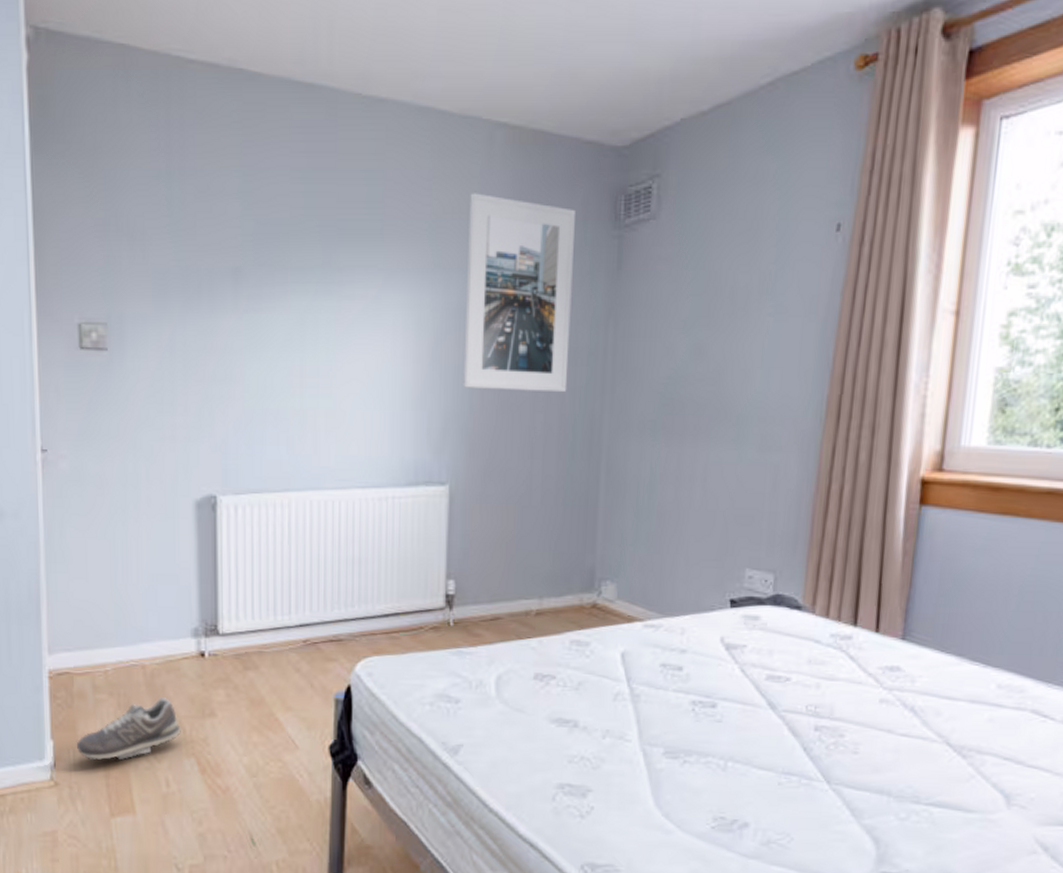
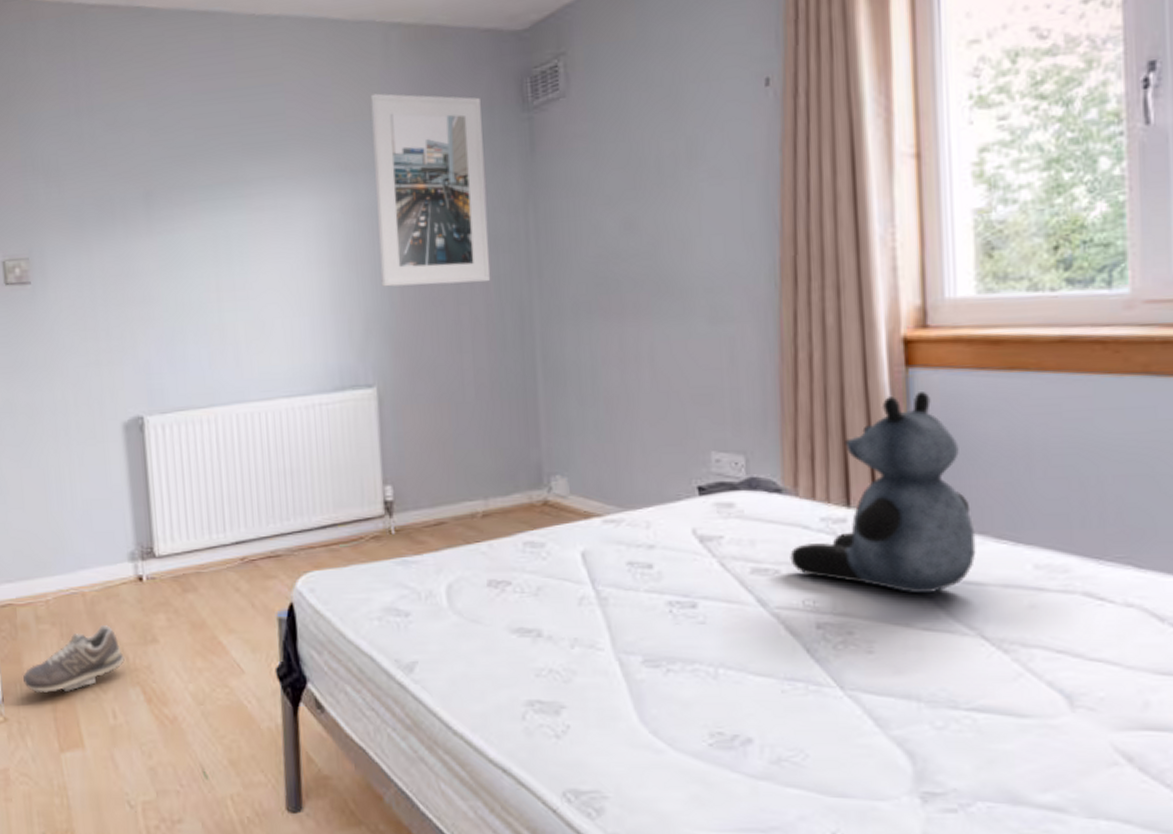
teddy bear: none [800,528,955,705] -> present [790,392,976,594]

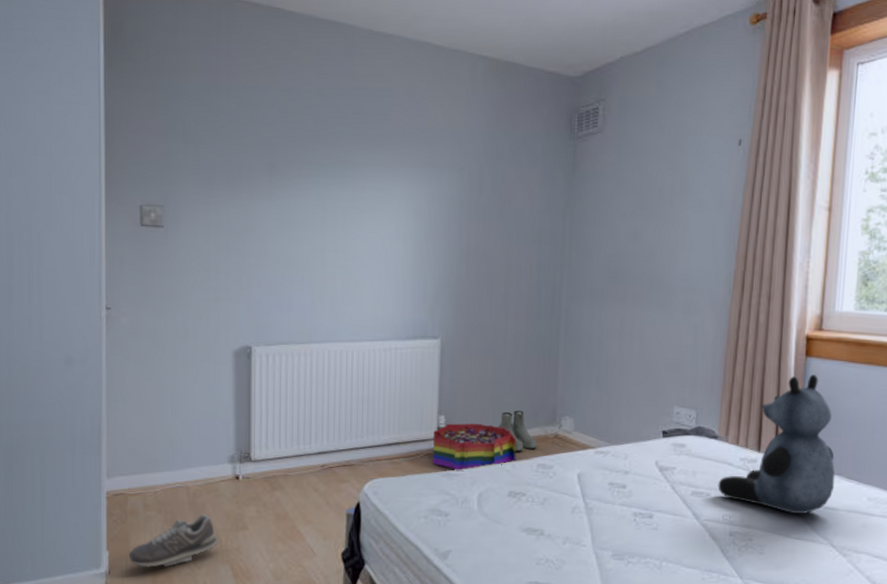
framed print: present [370,93,491,287] -> none [452,109,540,266]
storage bin: none [378,493,493,557] -> present [433,423,517,472]
boots: none [464,472,520,527] -> present [498,410,537,452]

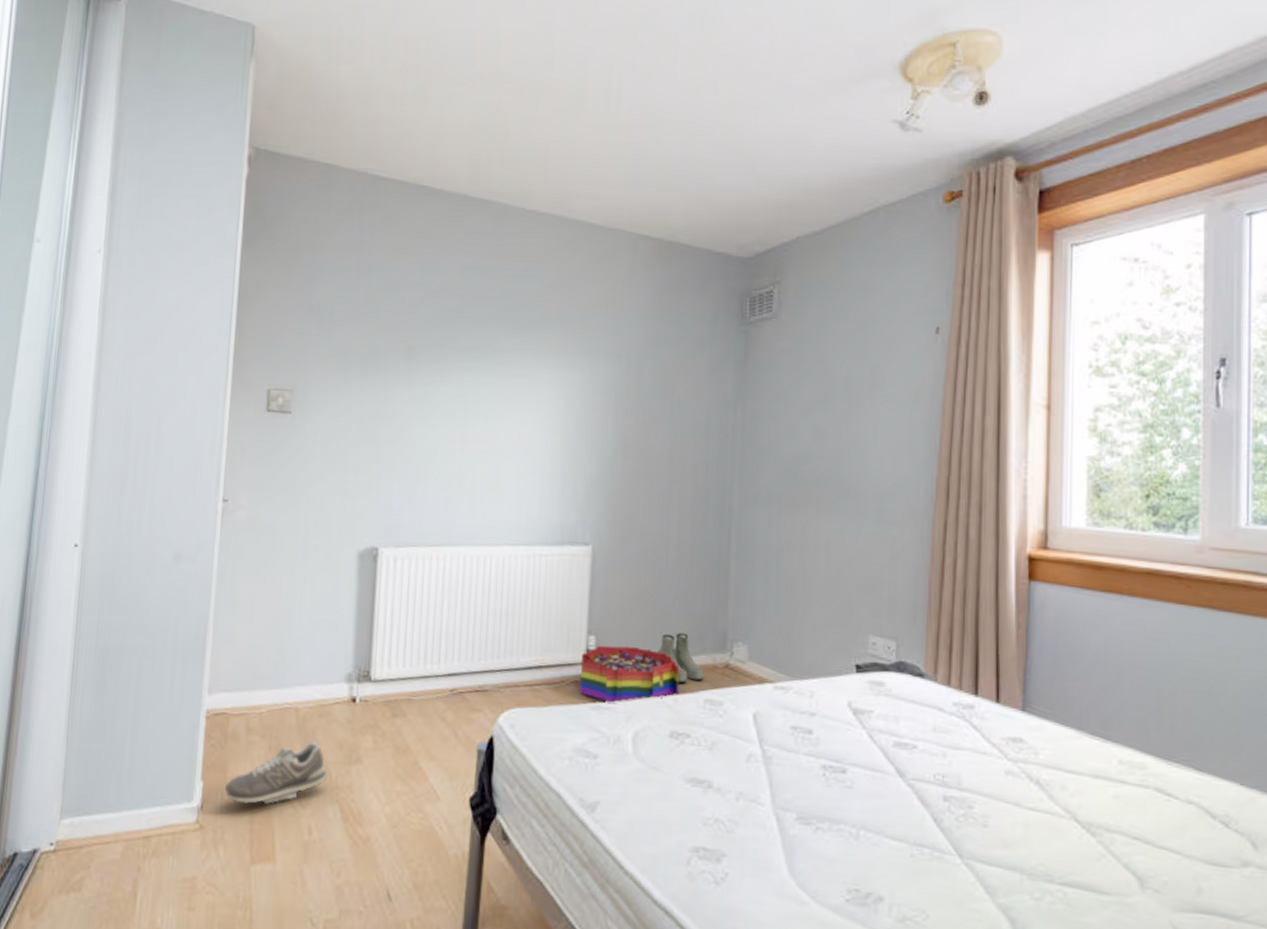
teddy bear: present [718,375,836,515] -> none [926,602,1075,778]

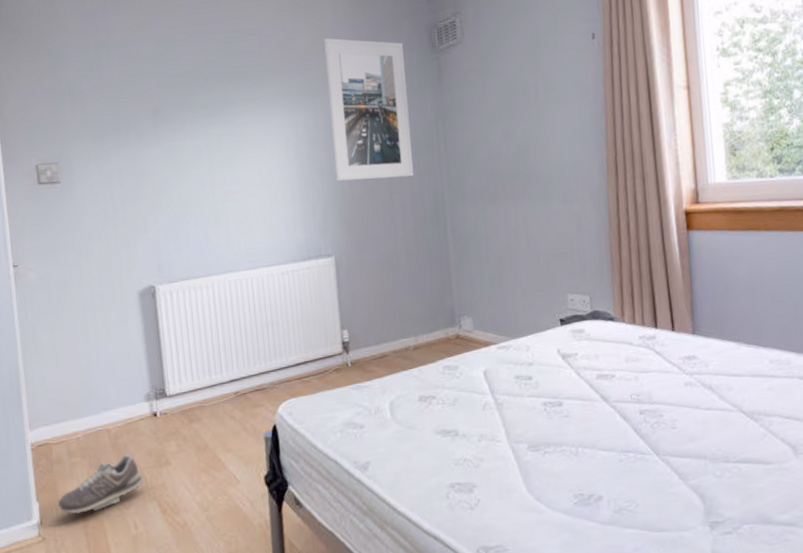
storage bin: present [580,645,680,705] -> none [338,333,422,383]
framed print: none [606,291,707,465] -> present [324,38,414,182]
boots: present [657,633,704,683] -> none [400,316,440,357]

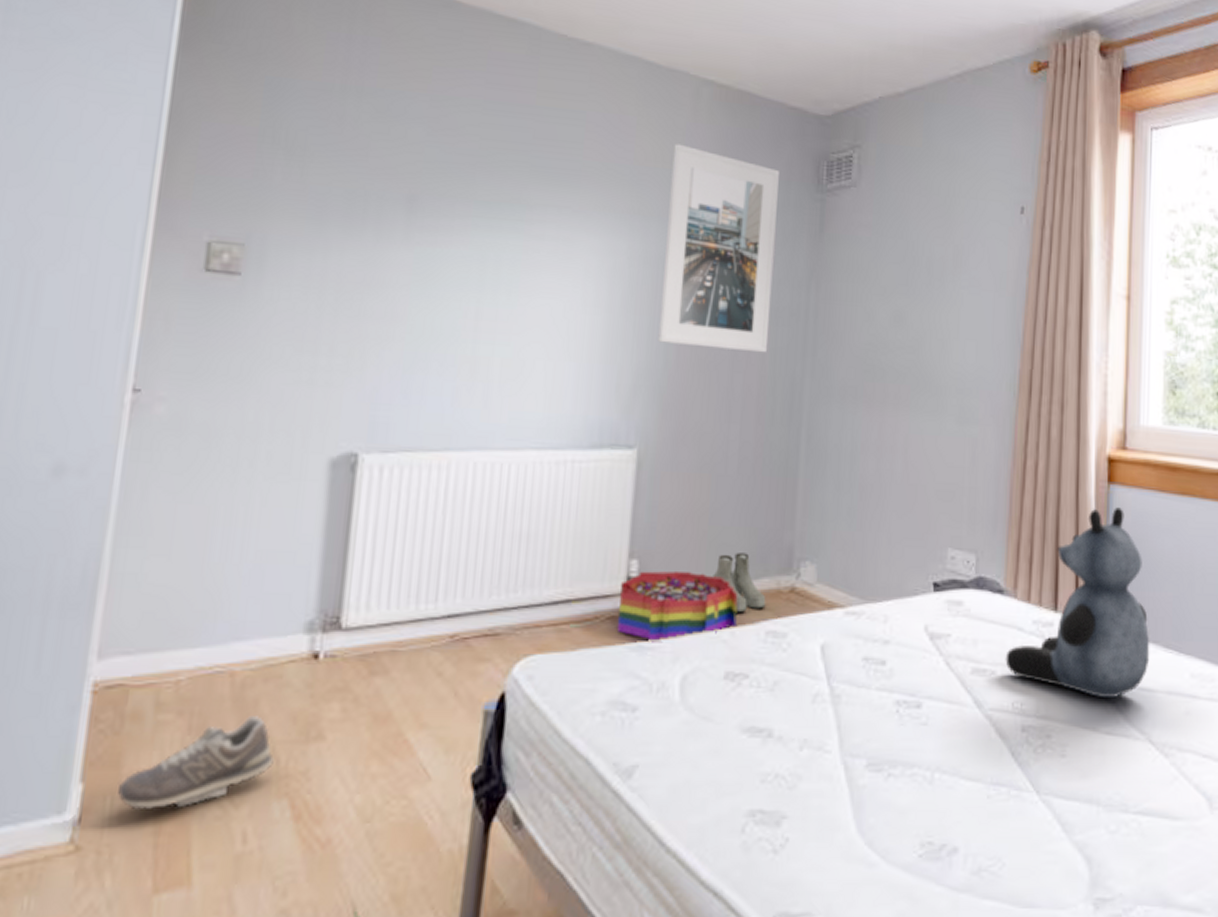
storage bin: none [338,333,422,383] -> present [618,571,738,643]
boots: none [400,316,440,357] -> present [712,553,766,613]
teddy bear: none [621,247,735,385] -> present [1005,507,1150,699]

